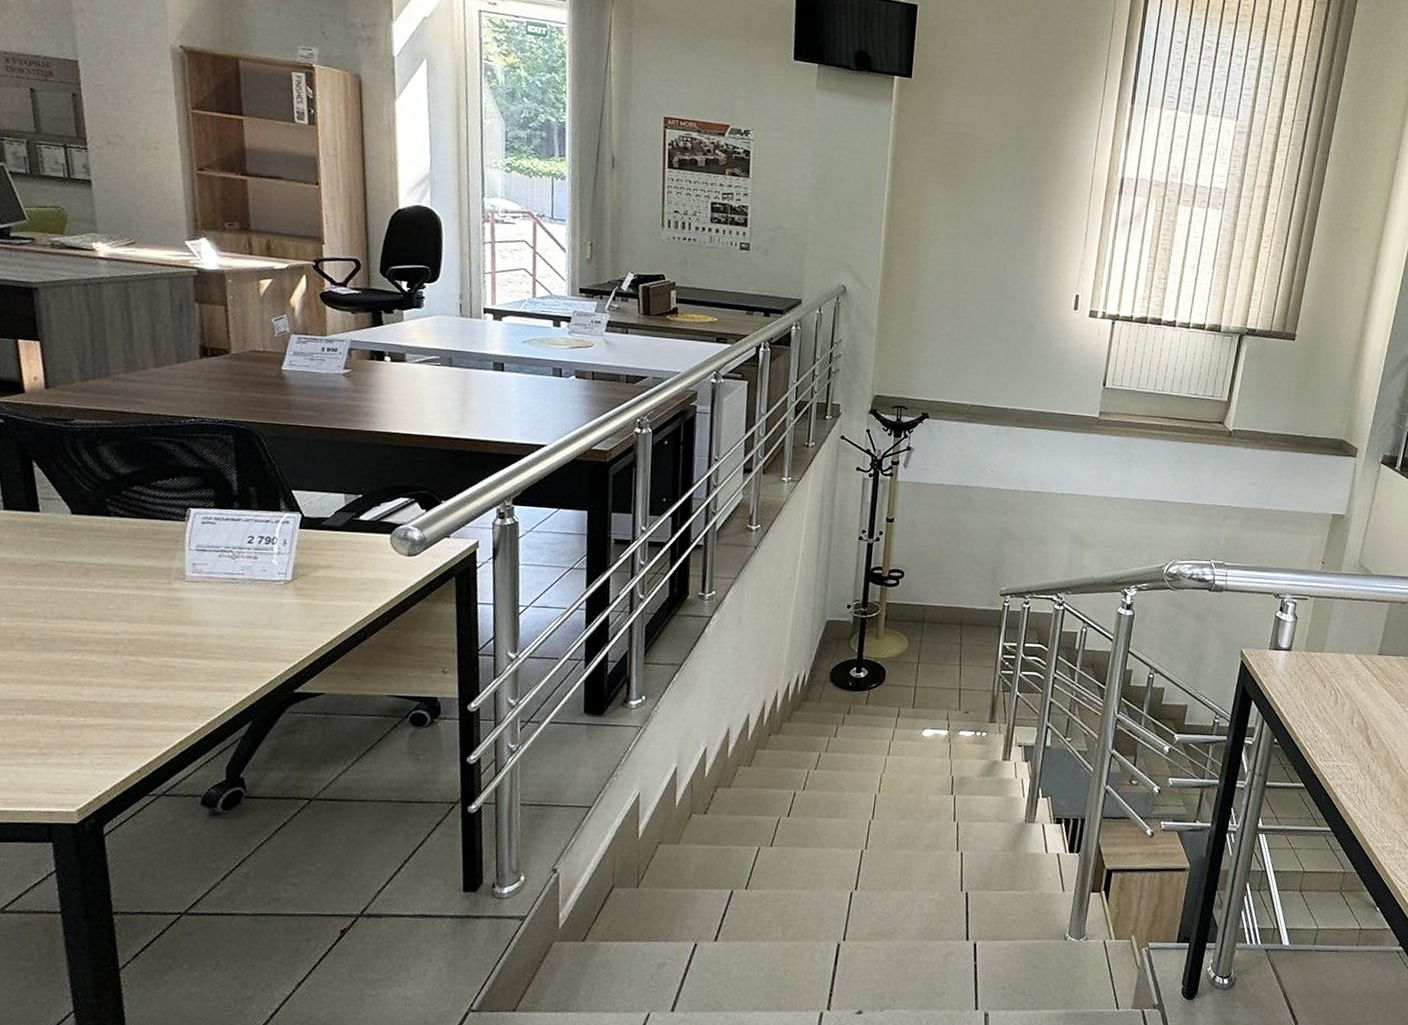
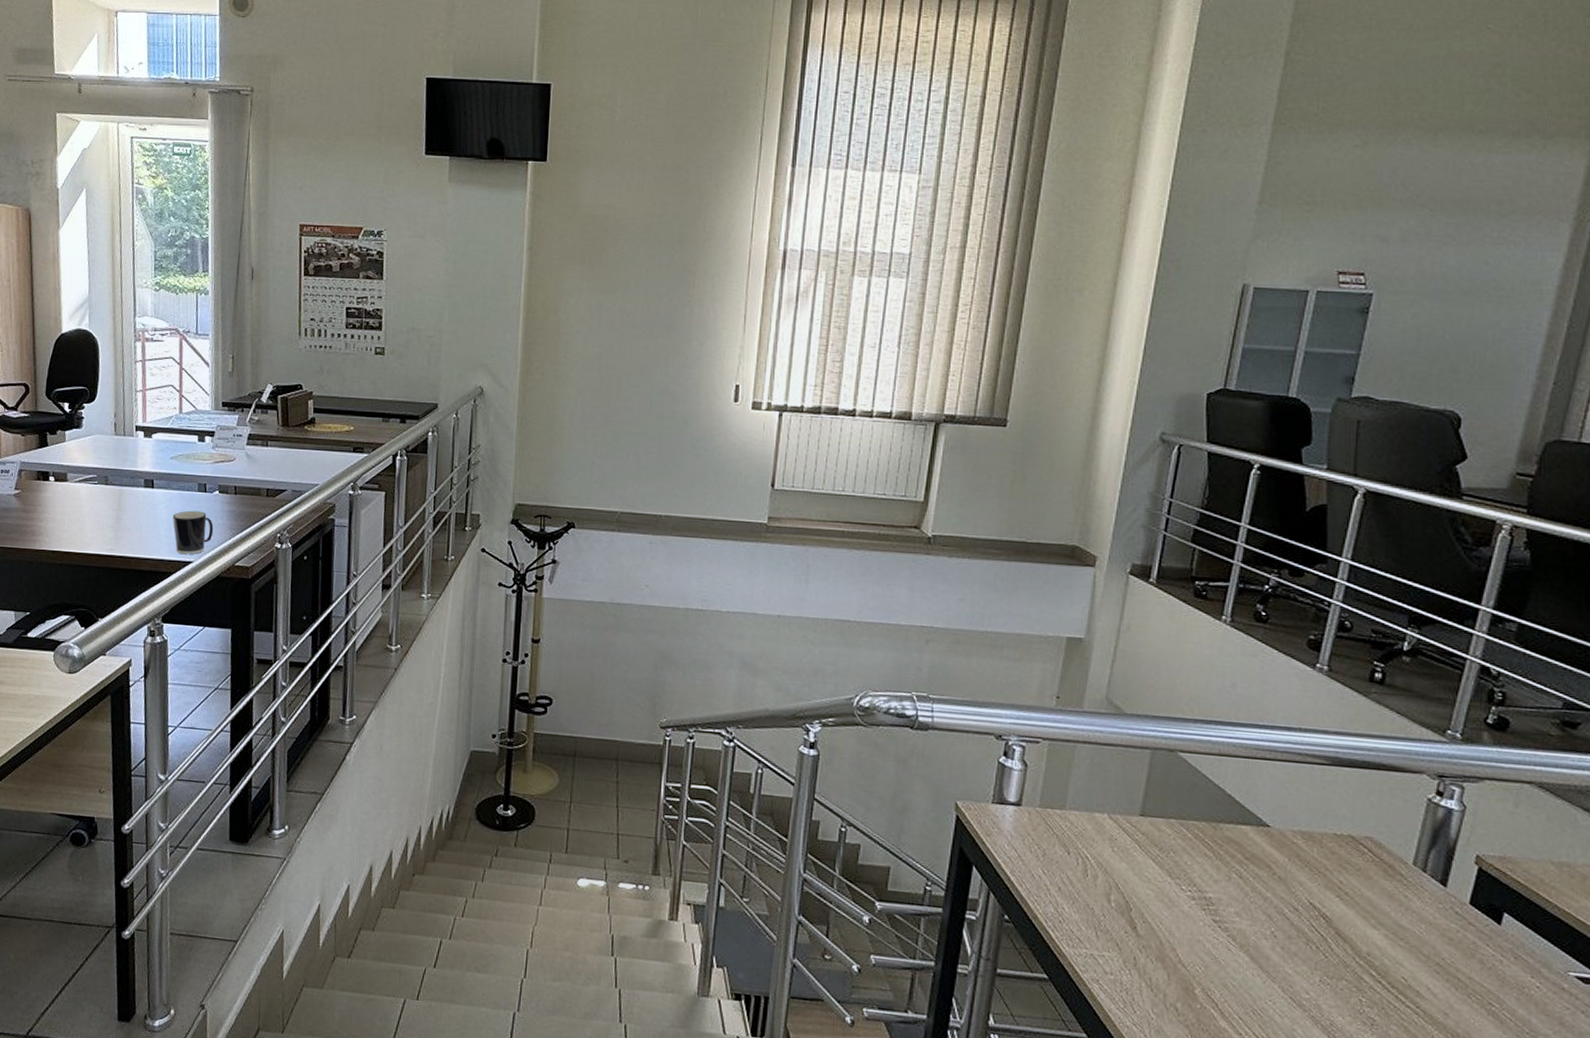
mug: none [524,394,570,439] -> present [172,510,214,555]

